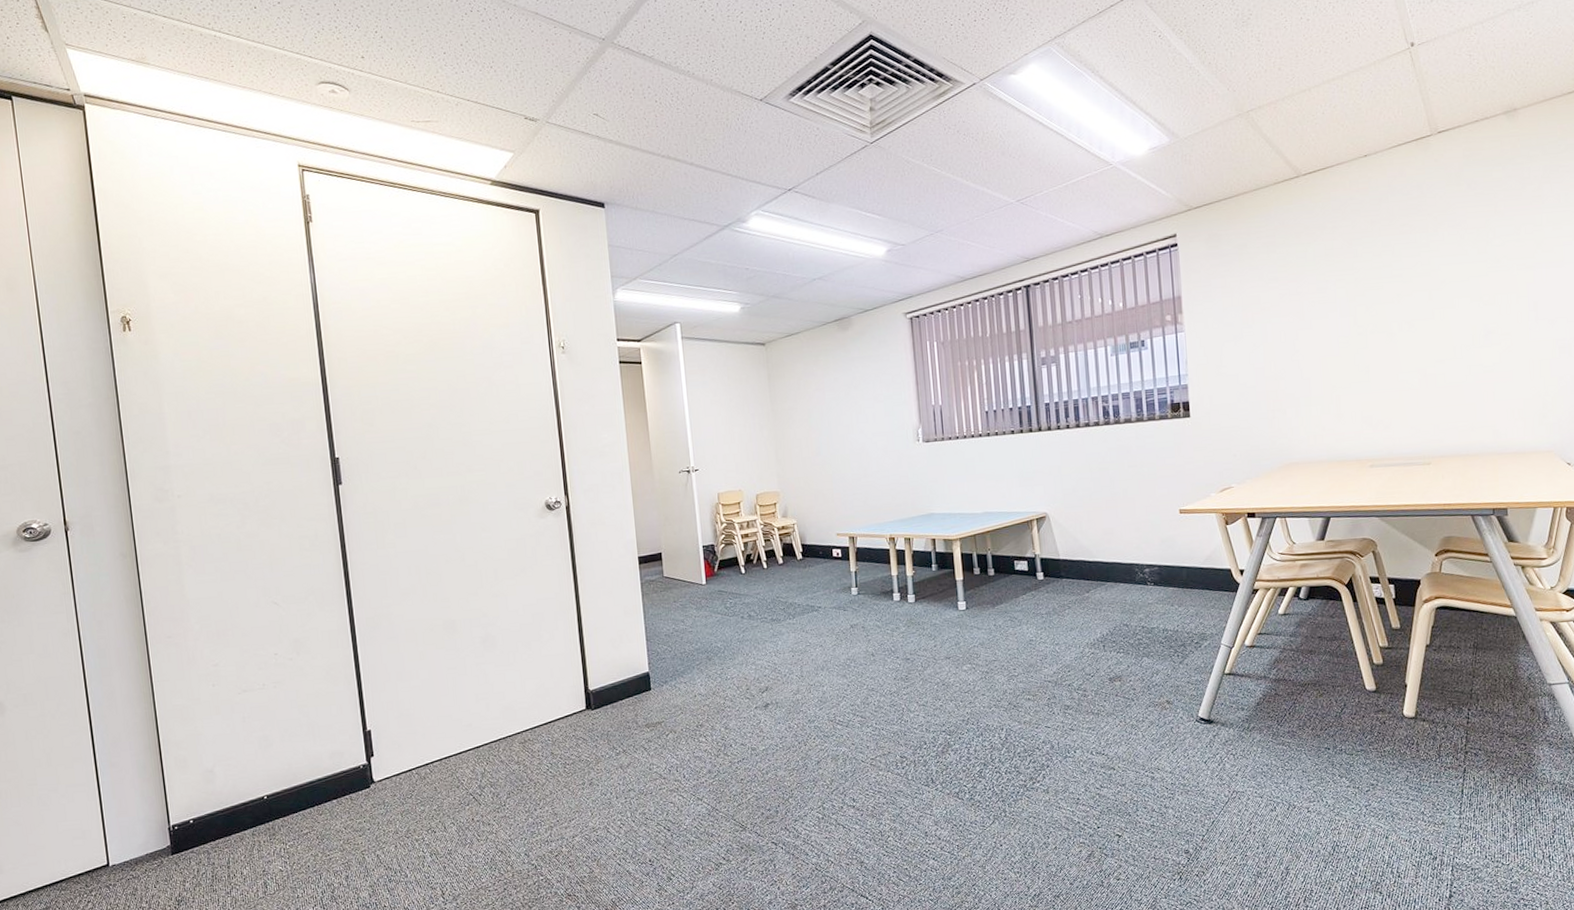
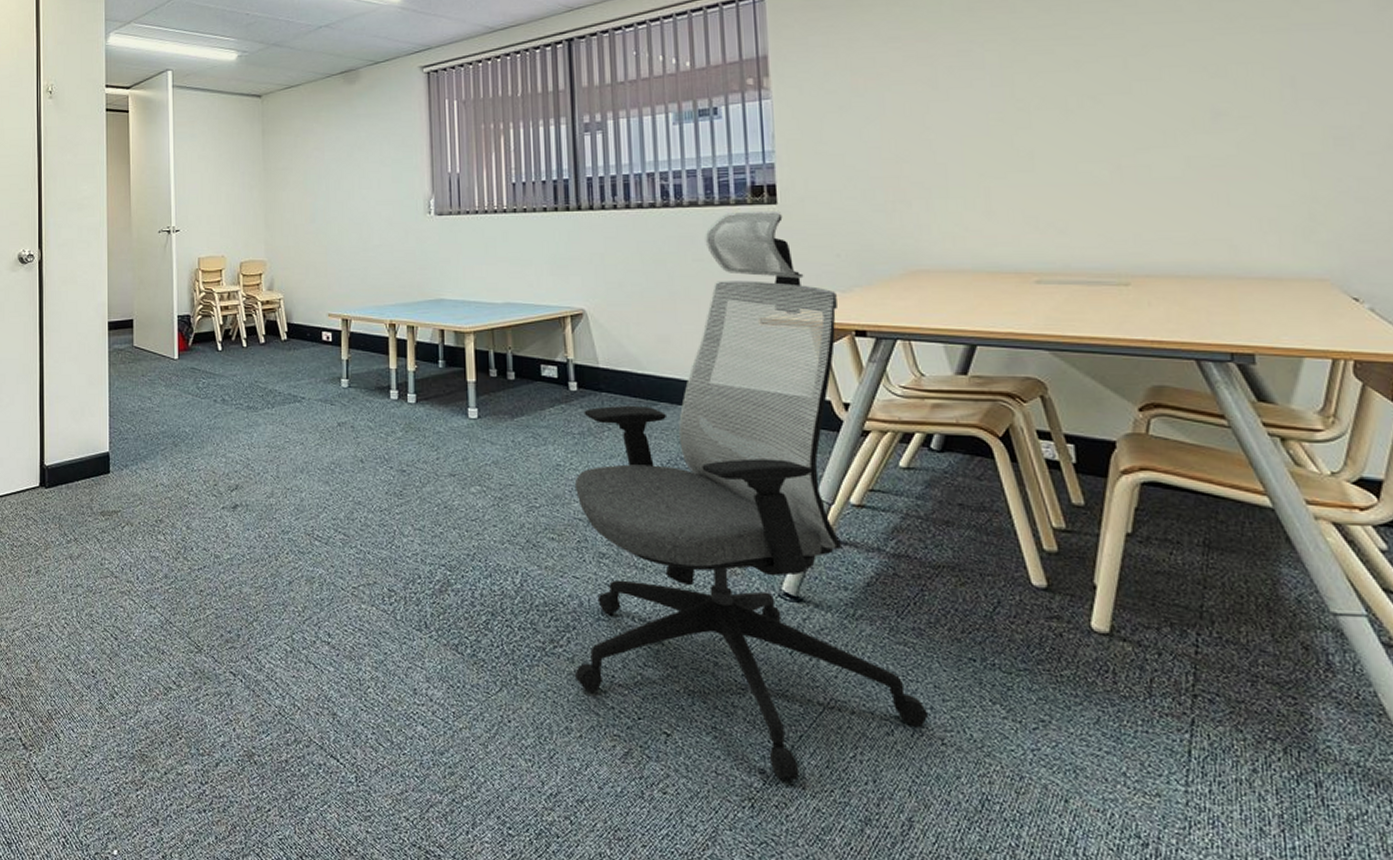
office chair: none [1044,422,1299,856] -> present [574,210,929,781]

